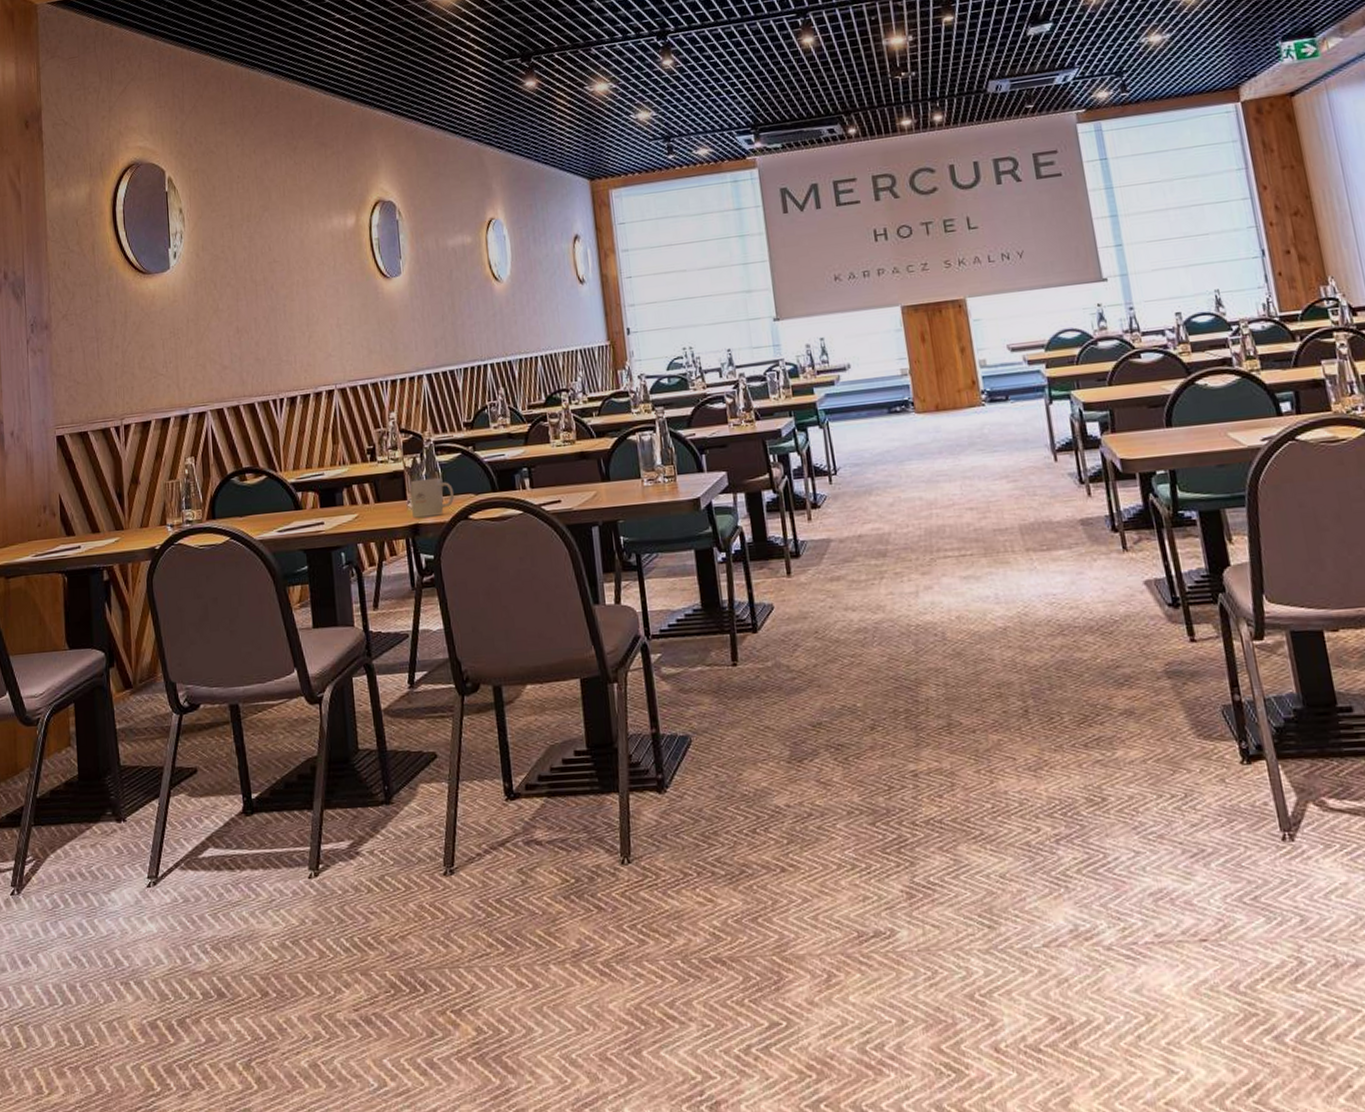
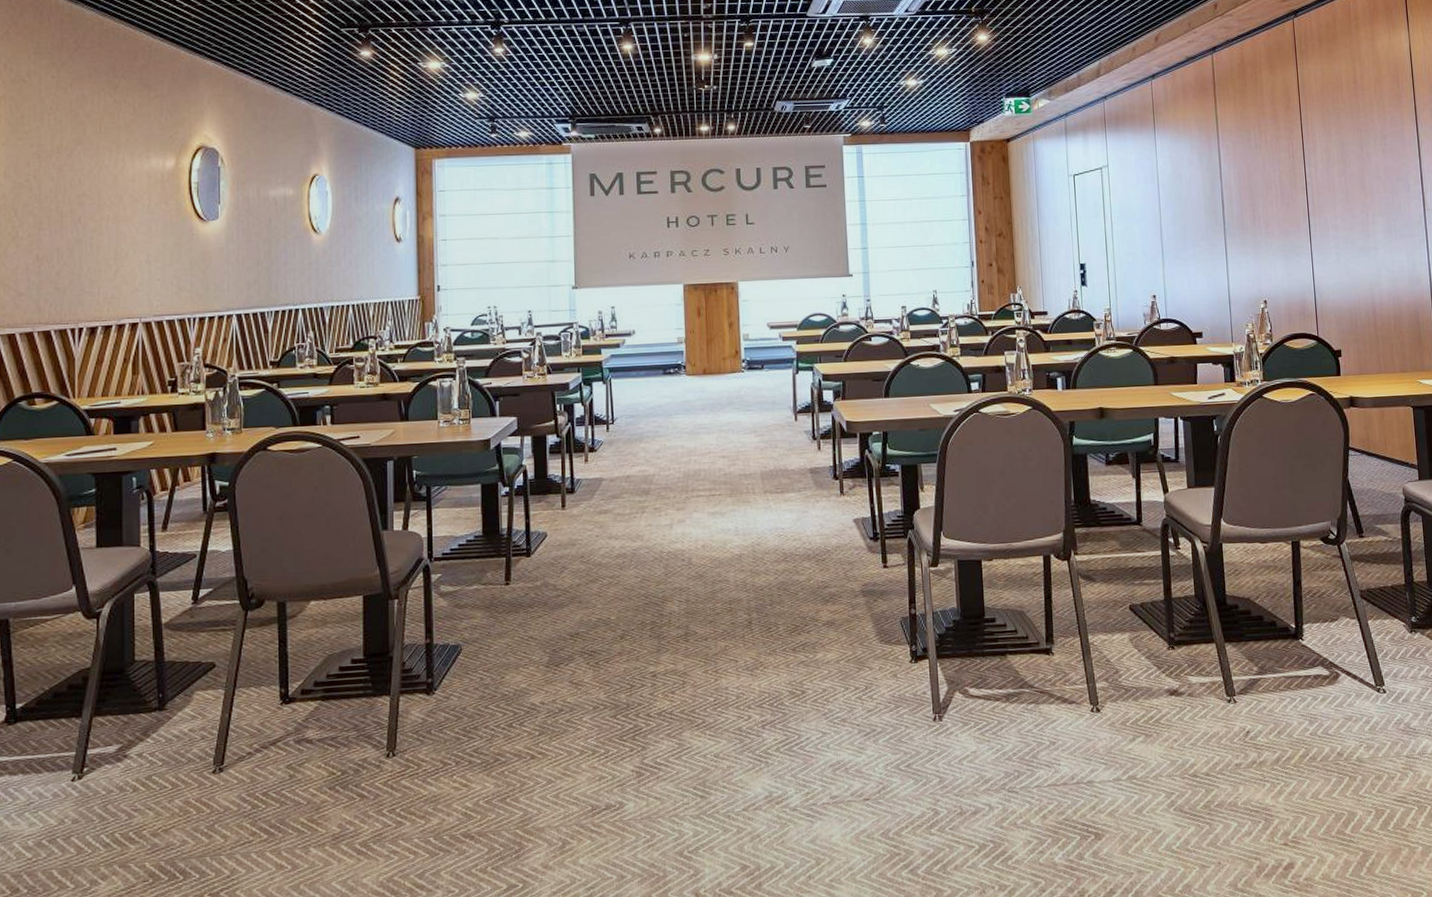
mug: present [409,477,455,518] -> none [209,410,255,447]

